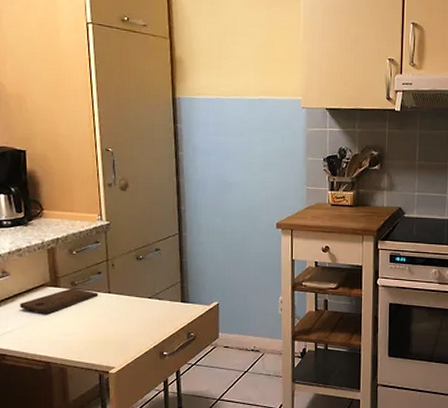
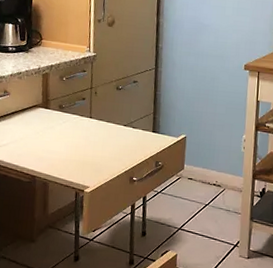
cutting board: present [19,288,99,314] -> none [15,110,82,132]

